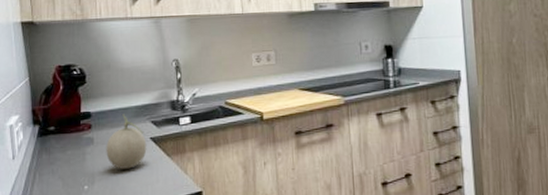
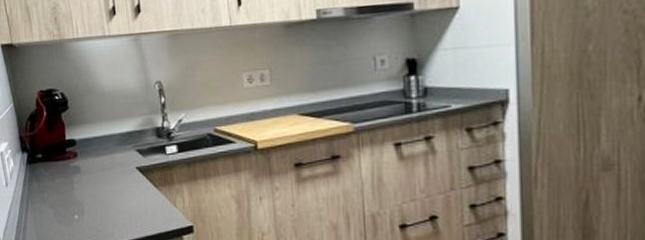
fruit: present [106,114,147,169] -> none [93,142,134,200]

